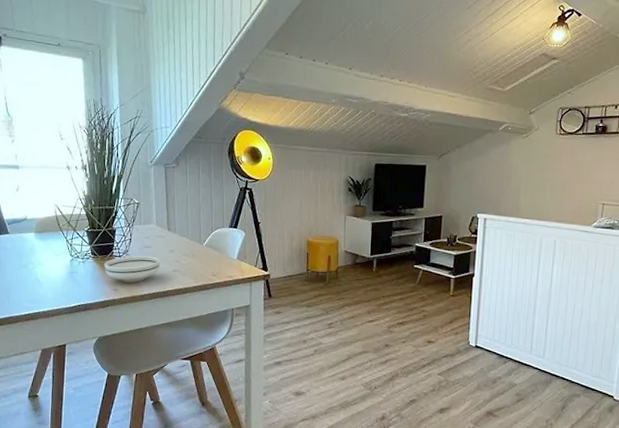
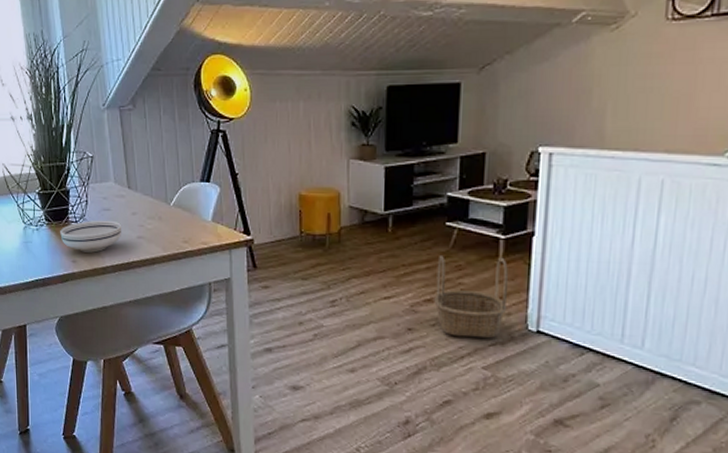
basket: none [405,289,456,352] -> present [434,254,508,339]

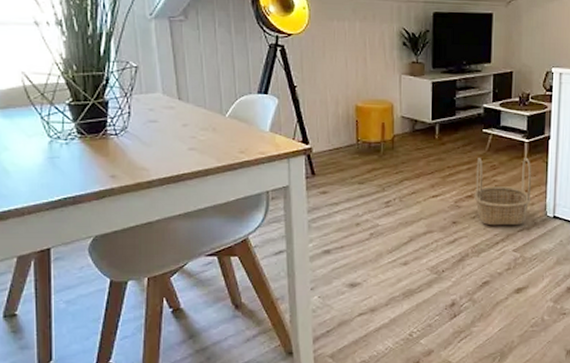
bowl: present [60,220,122,253] -> none [96,132,171,166]

